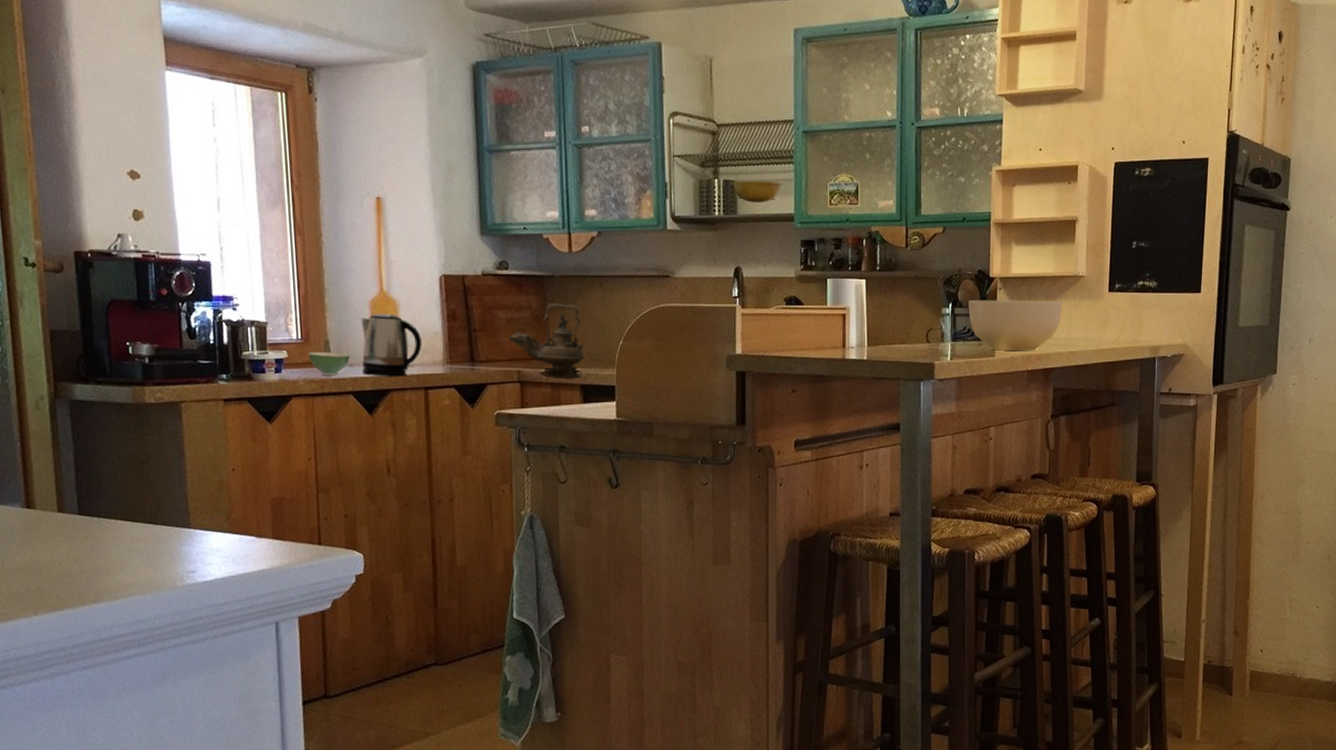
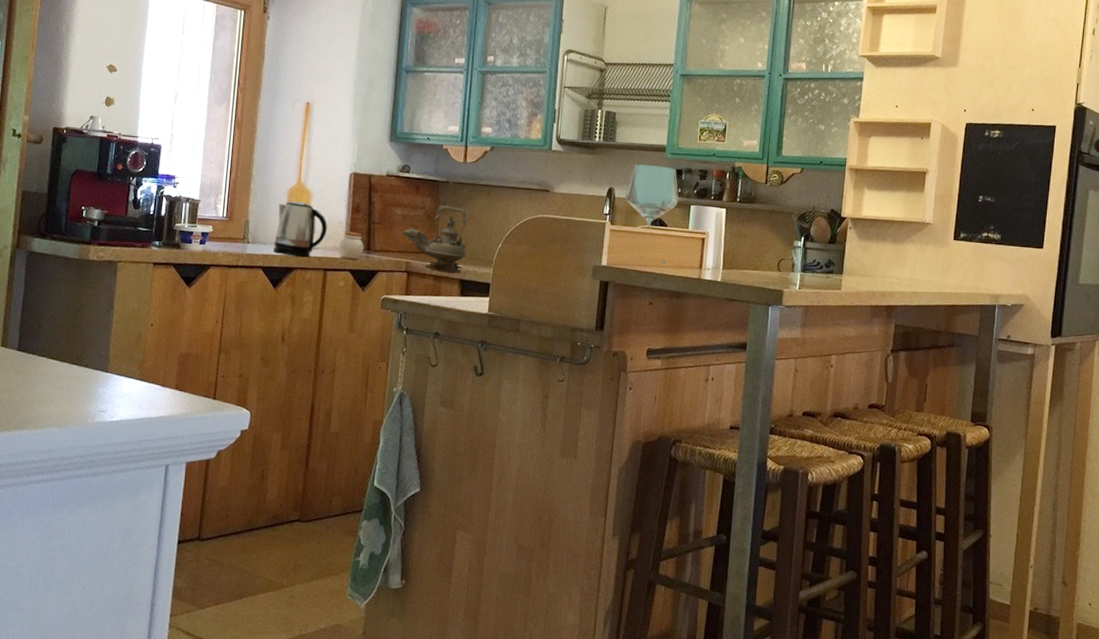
bowl: present [307,351,351,377] -> none [229,228,266,252]
jar: none [437,342,468,376] -> present [338,231,364,261]
ceramic bowl: present [729,181,783,203] -> none [611,113,659,134]
wine glass: none [754,238,813,346] -> present [625,164,679,264]
bowl: present [968,300,1063,351] -> none [819,236,909,288]

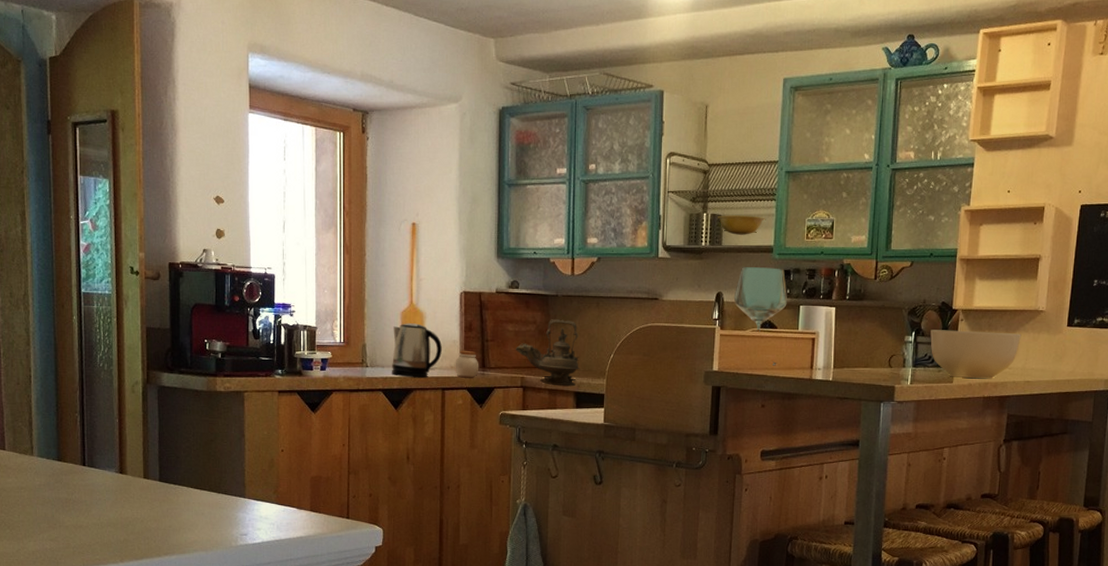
ceramic bowl: none [611,113,659,134] -> present [717,215,765,235]
bowl: none [819,236,909,288] -> present [930,330,1022,379]

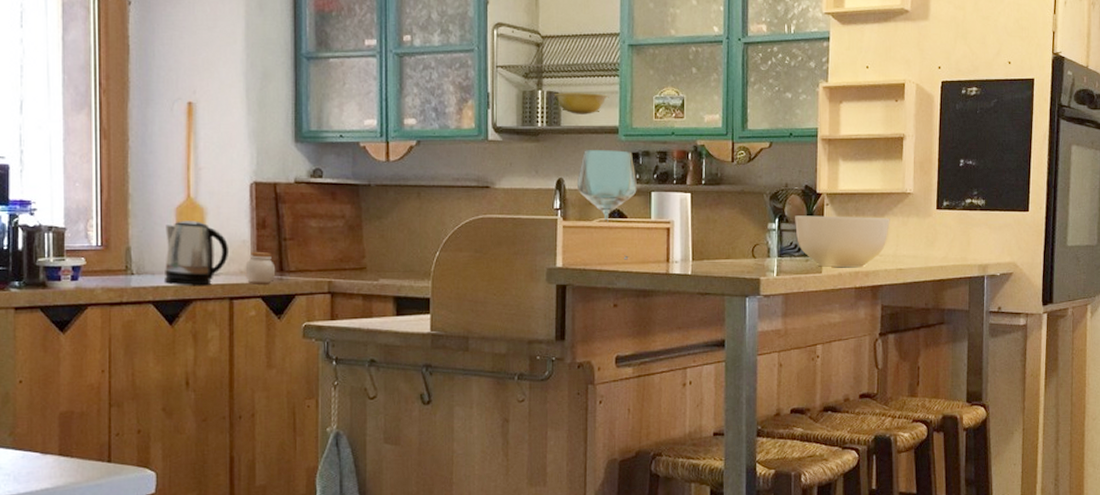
teapot: present [515,319,580,387] -> none [320,212,400,291]

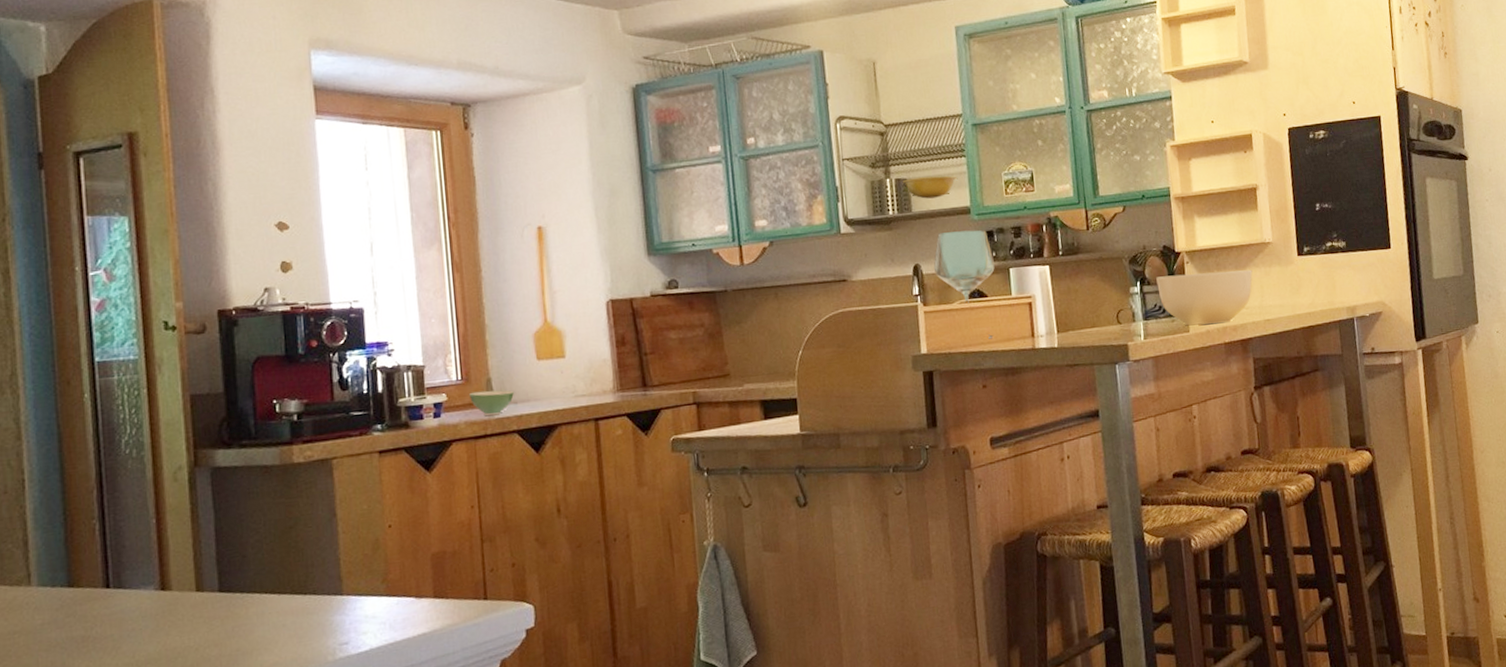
bowl: none [107,259,153,286] -> present [468,390,515,417]
kettle: present [163,221,228,286] -> none [524,344,590,412]
jar: present [244,251,276,286] -> none [607,368,640,404]

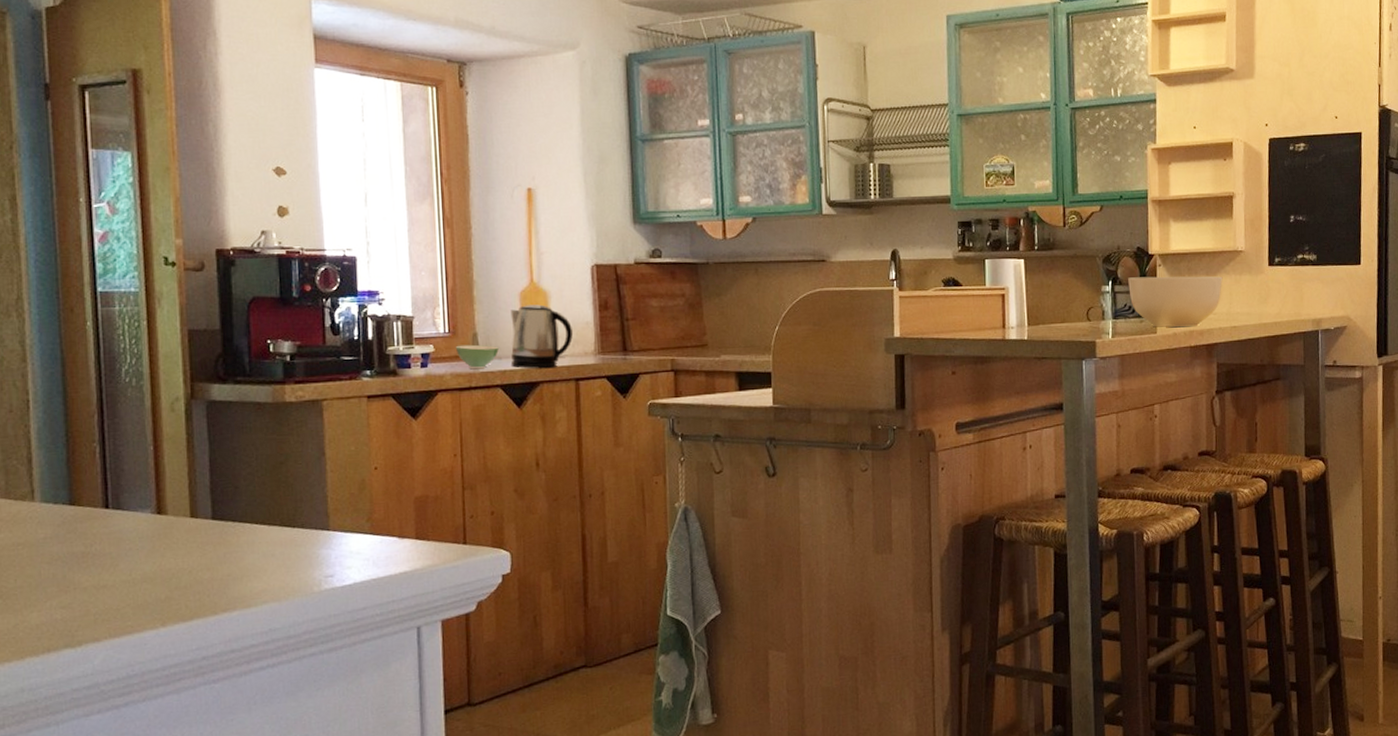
kettle: none [524,344,590,412] -> present [510,304,573,369]
ceramic bowl: present [902,175,957,199] -> none [885,164,939,186]
wine glass: present [933,229,995,340] -> none [911,219,971,328]

